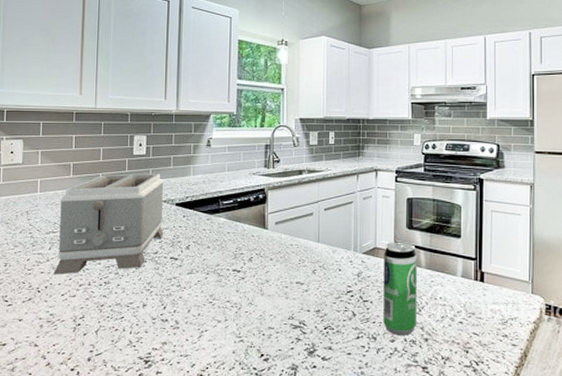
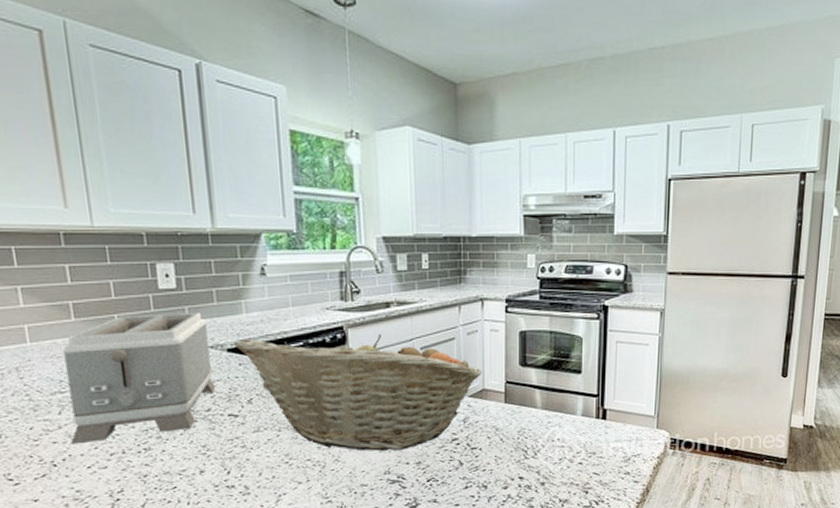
fruit basket: none [181,195,374,298] -> present [234,333,482,451]
beverage can: present [383,241,417,336] -> none [493,381,532,482]

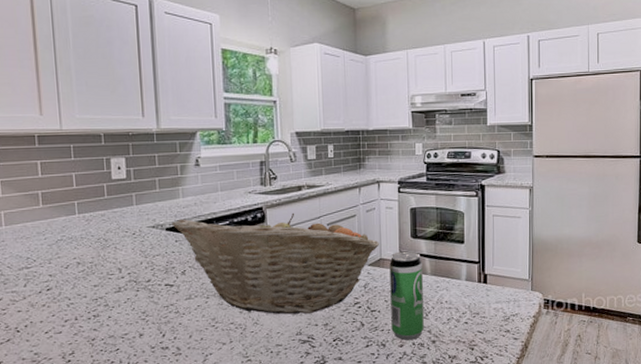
toaster: present [63,313,216,444] -> none [31,198,156,313]
beverage can: none [493,381,532,482] -> present [389,251,424,340]

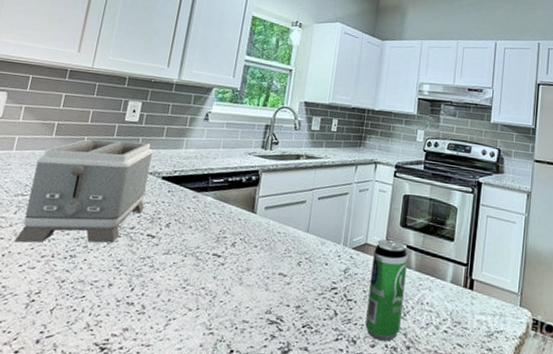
toaster: none [31,198,156,313] -> present [14,138,153,243]
fruit basket: present [172,212,379,315] -> none [169,169,367,292]

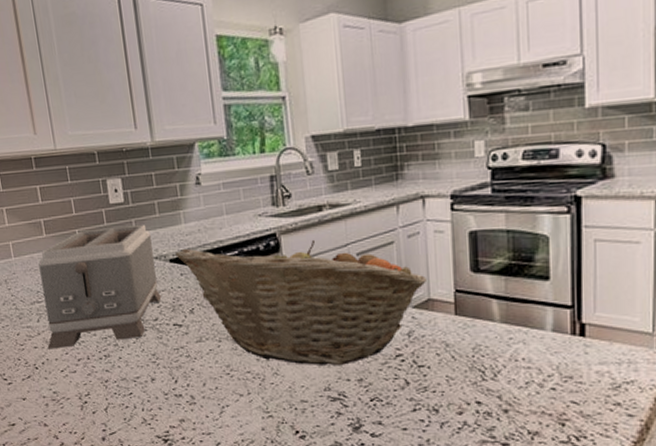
fruit basket: none [169,169,367,292] -> present [175,239,426,365]
beverage can: present [365,239,408,341] -> none [441,289,492,406]

